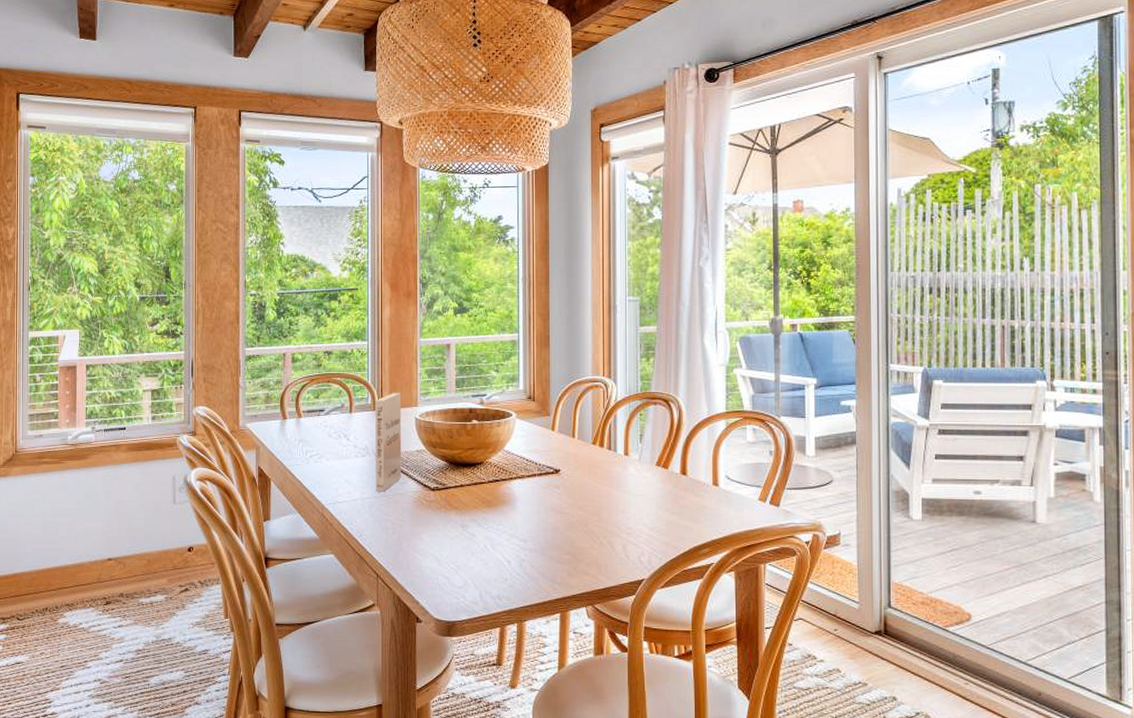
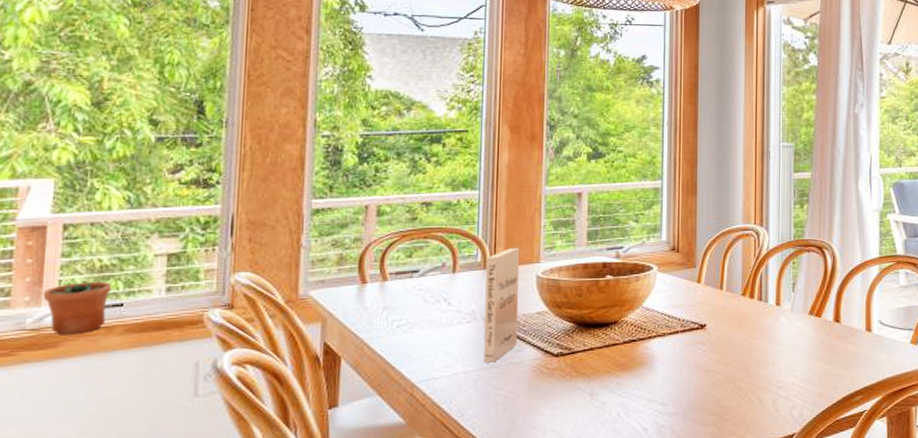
planter: none [76,409,118,450] -> present [42,281,112,335]

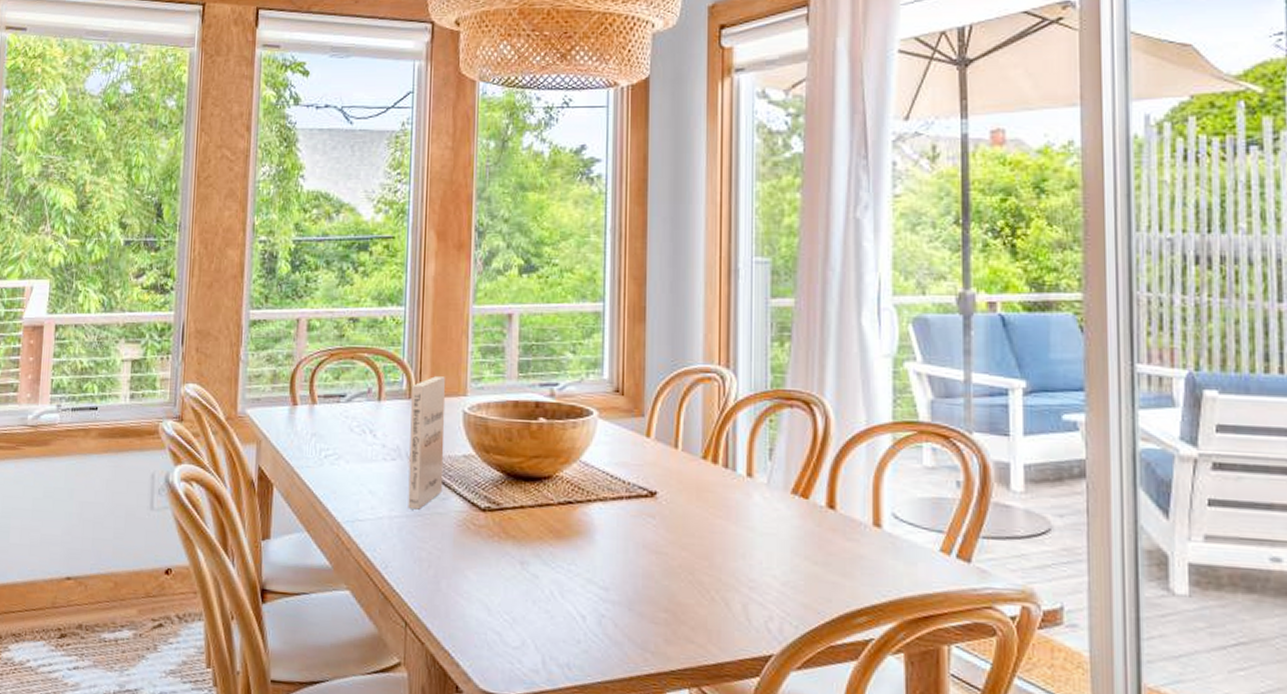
planter: present [42,281,112,335] -> none [39,382,90,434]

